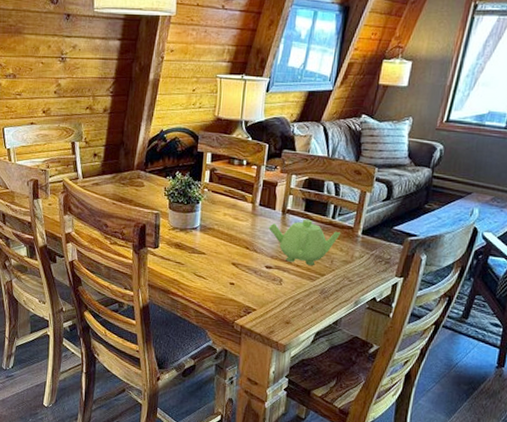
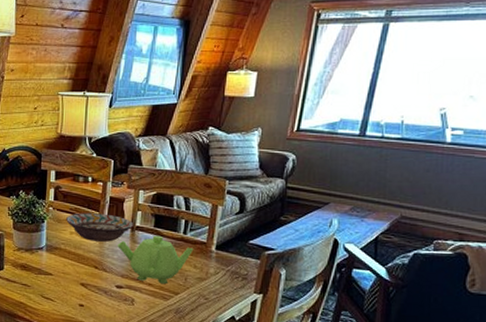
decorative bowl: none [220,195,286,224] -> present [66,213,134,242]

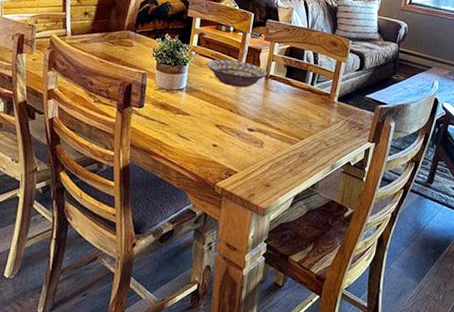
teapot: present [118,235,193,285] -> none [252,84,318,130]

